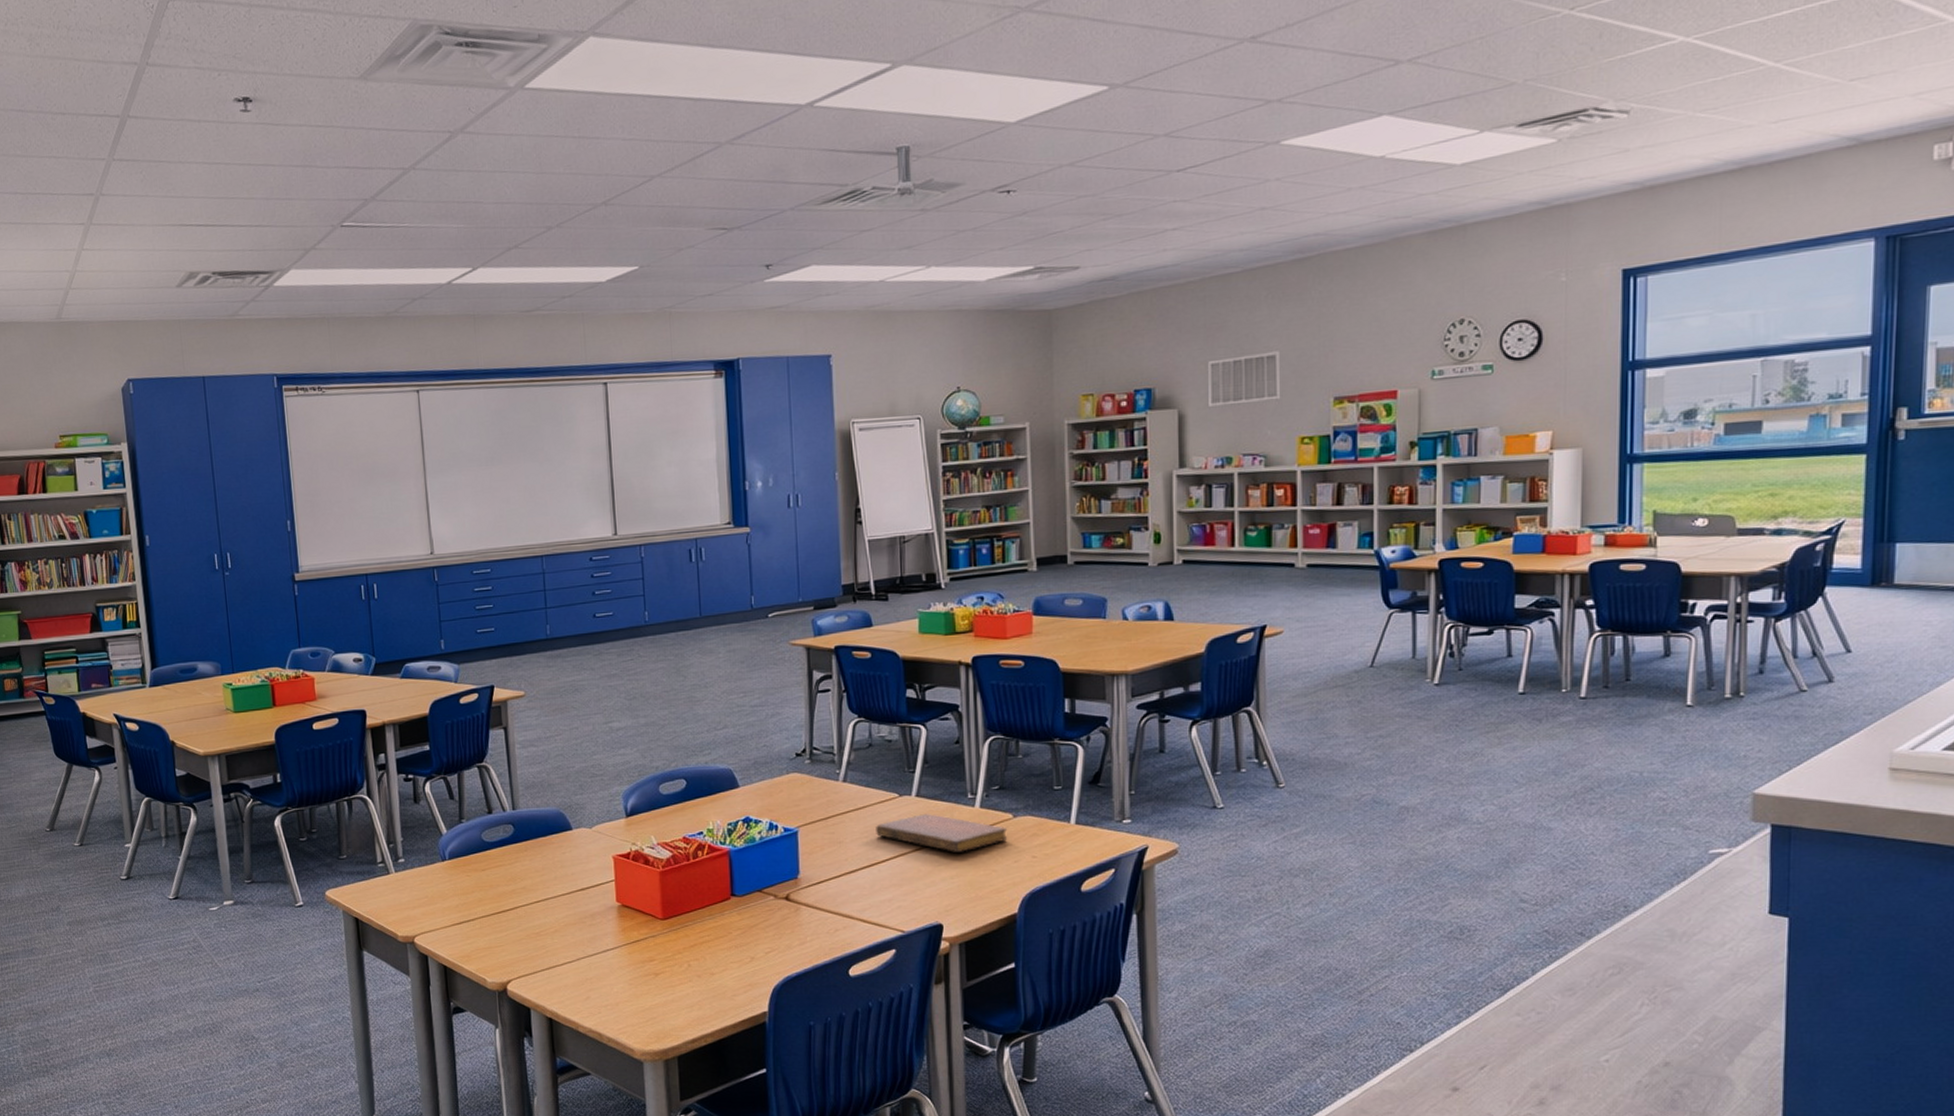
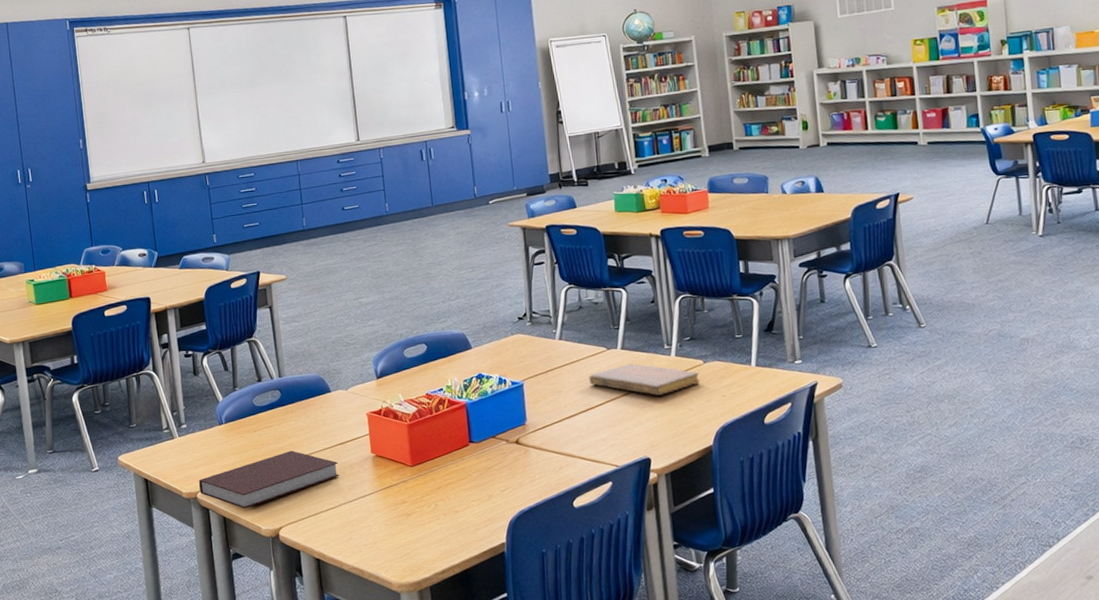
notebook: none [416,894,579,958] -> present [198,450,340,509]

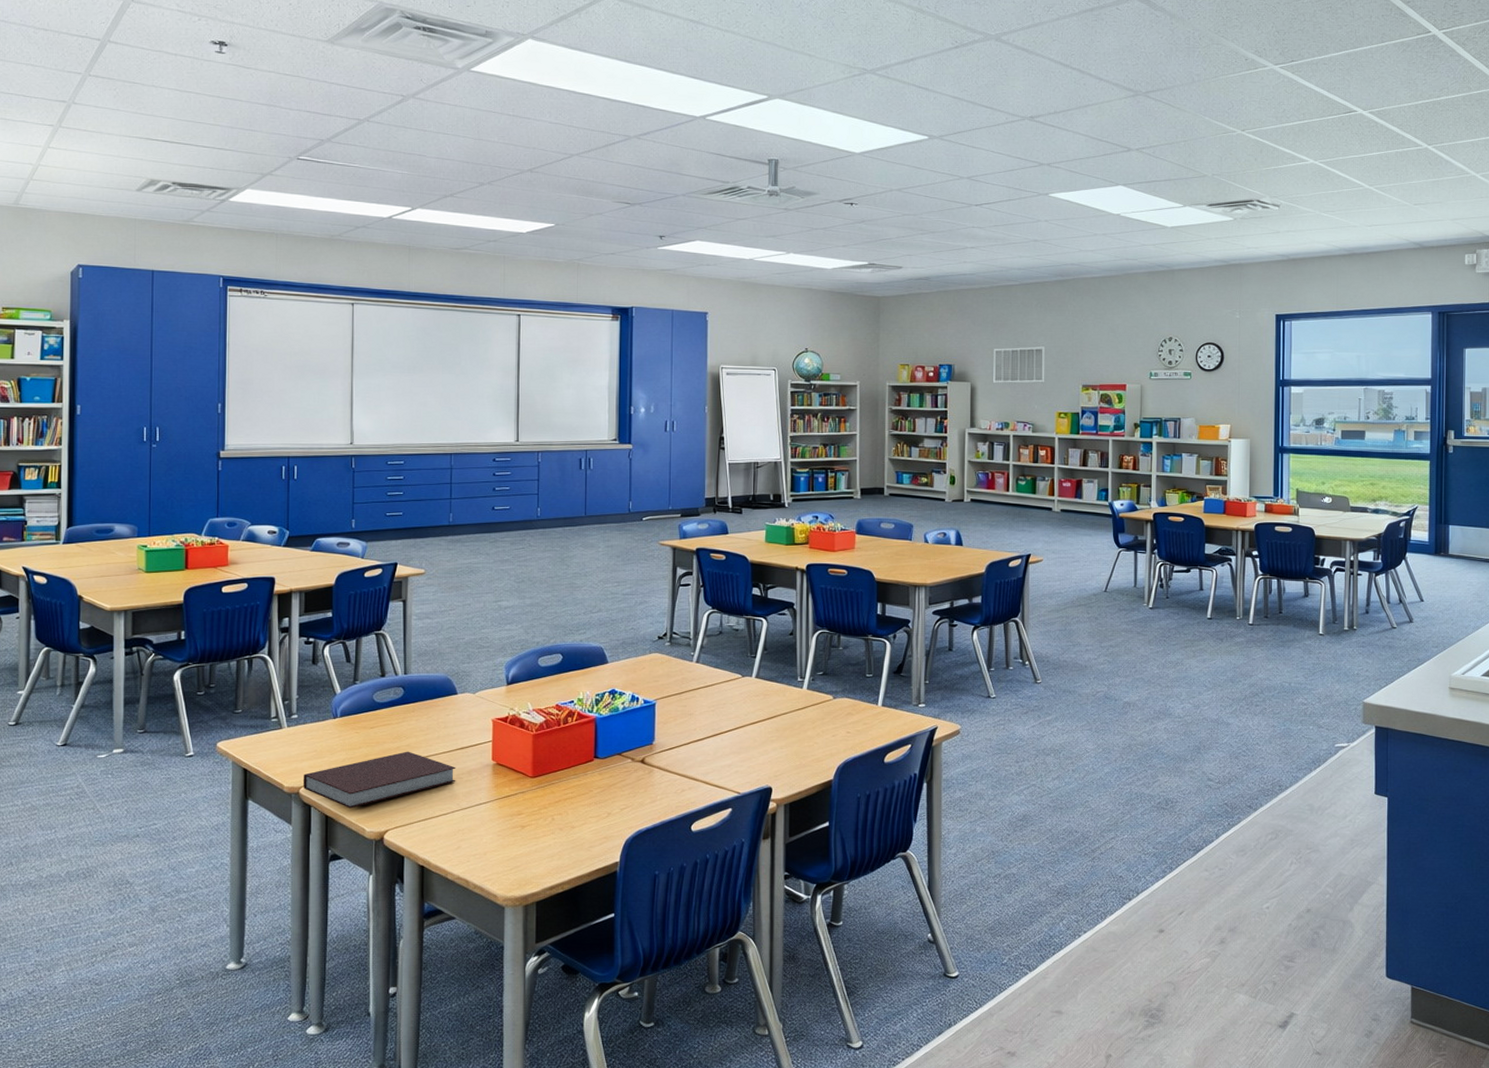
notebook: present [589,363,700,396] -> none [721,692,828,726]

